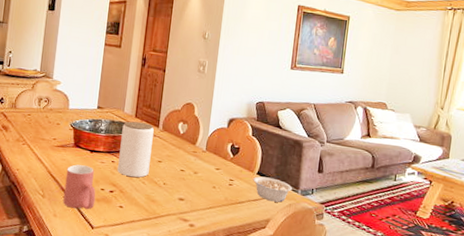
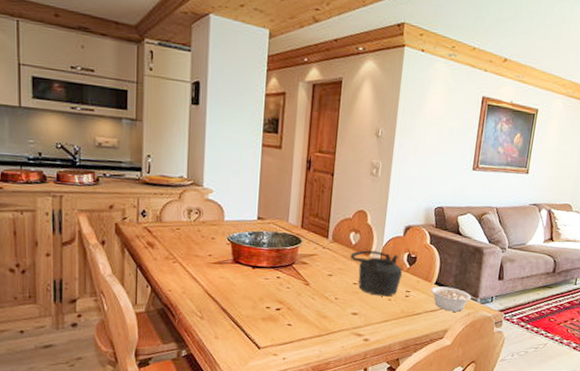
mug: present [63,164,96,210] -> none [224,282,261,330]
jar: present [117,121,154,178] -> none [284,232,323,294]
teapot: none [178,139,227,184] -> present [350,250,403,297]

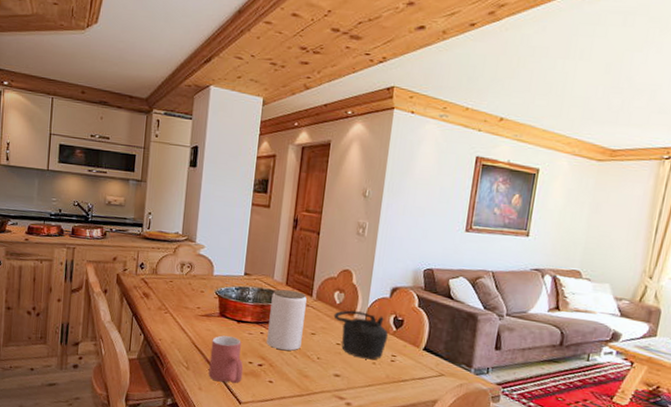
mug: none [224,282,261,330] -> present [208,335,244,384]
jar: none [284,232,323,294] -> present [267,289,307,351]
legume: present [431,286,472,312] -> none [419,352,465,382]

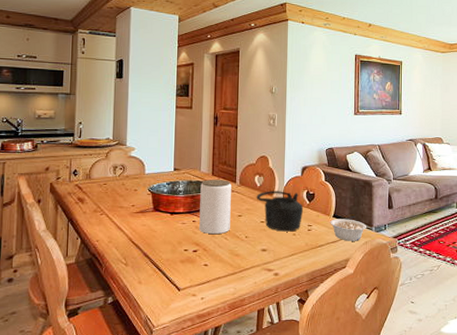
mug: present [208,335,244,384] -> none [147,228,180,273]
legume: none [419,352,465,382] -> present [330,219,367,241]

